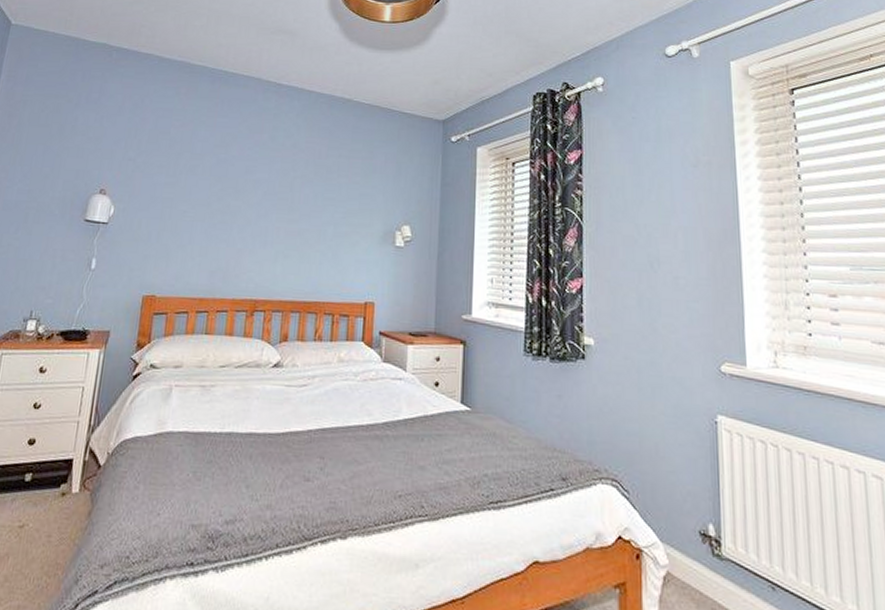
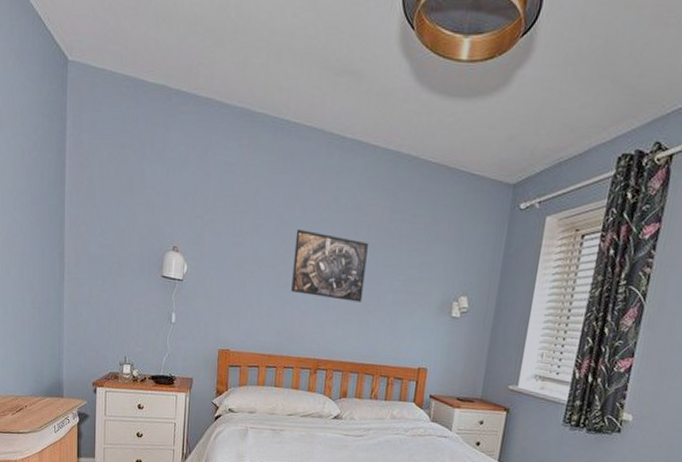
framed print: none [226,168,307,237] -> present [291,229,368,303]

